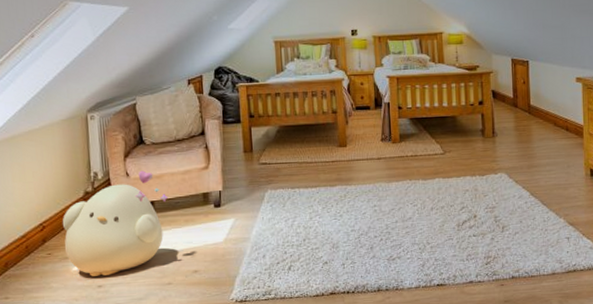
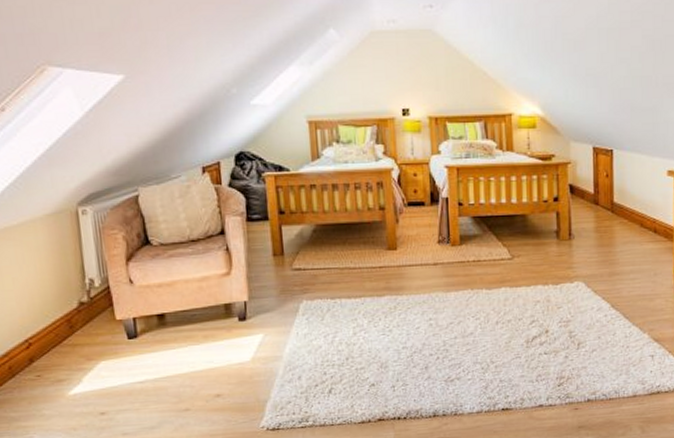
plush toy: present [62,170,168,276] -> none [52,277,182,402]

